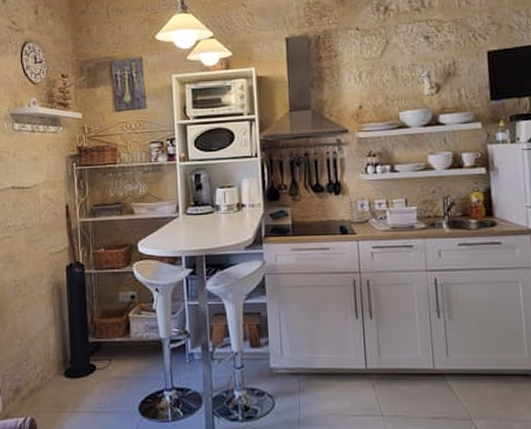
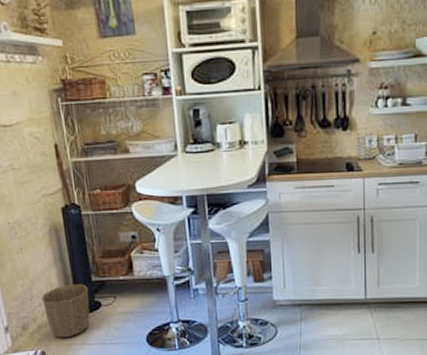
waste basket: none [37,344,85,404] -> present [41,283,90,338]

